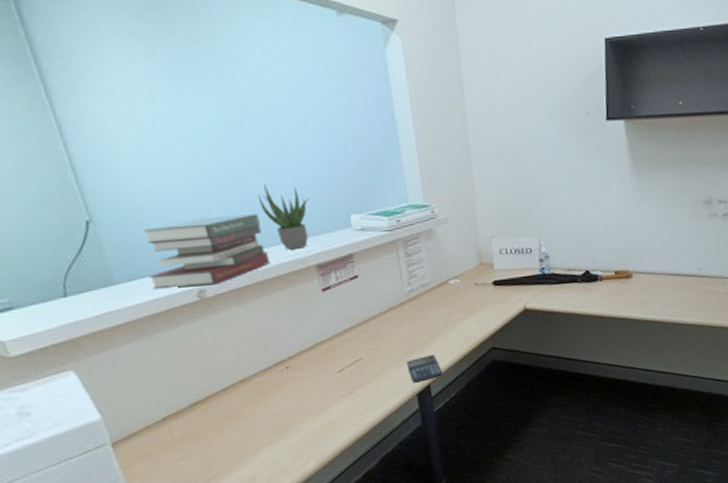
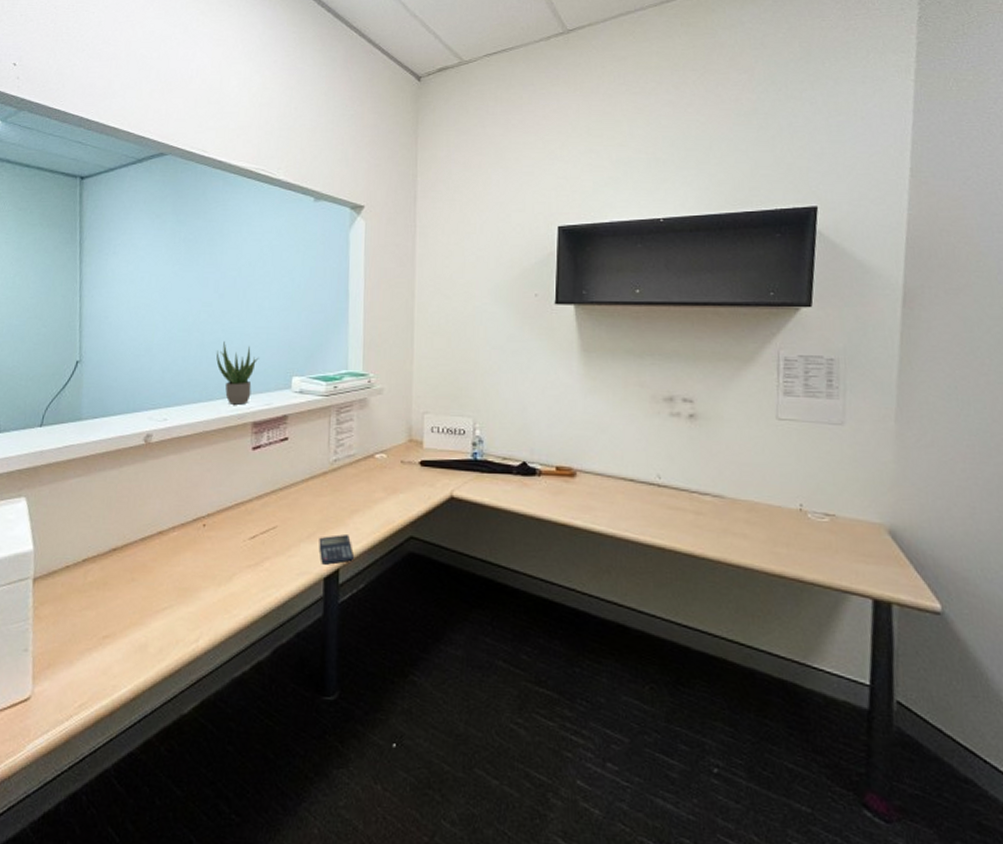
books: present [144,213,270,290] -> none [110,367,213,431]

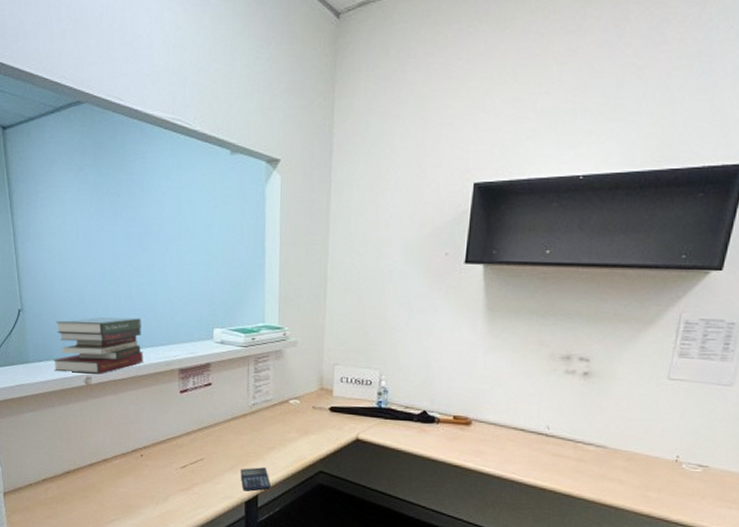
books: none [110,367,213,431] -> present [54,317,143,374]
potted plant: present [216,342,259,405] -> none [144,294,183,353]

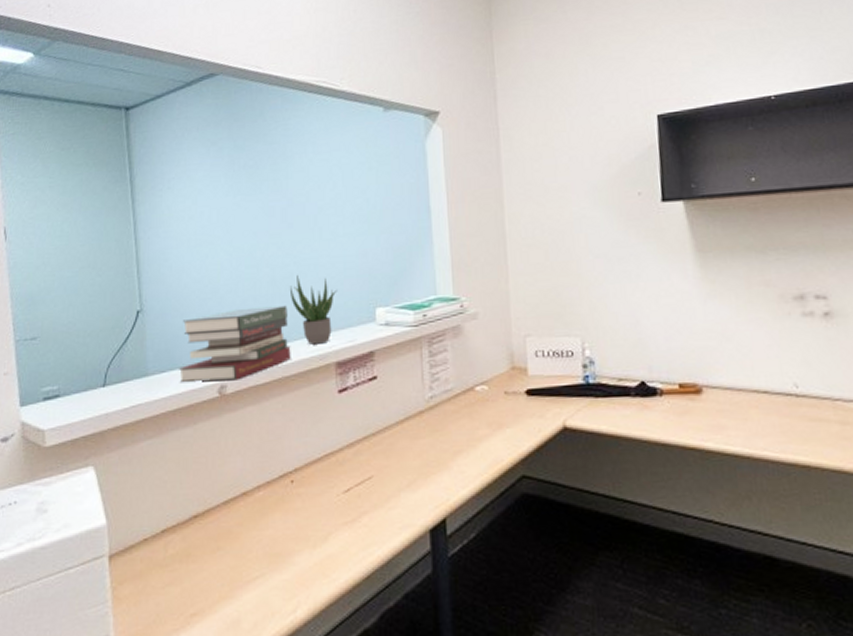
potted plant: none [144,294,183,353] -> present [291,276,337,345]
calculator: present [240,467,271,491] -> none [421,479,462,515]

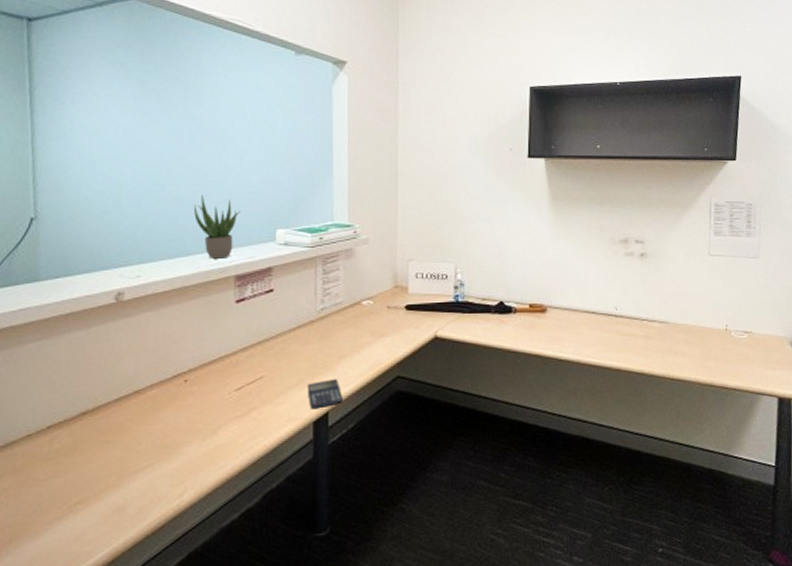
books: present [179,305,291,383] -> none [74,222,192,289]
calculator: none [421,479,462,515] -> present [307,379,344,409]

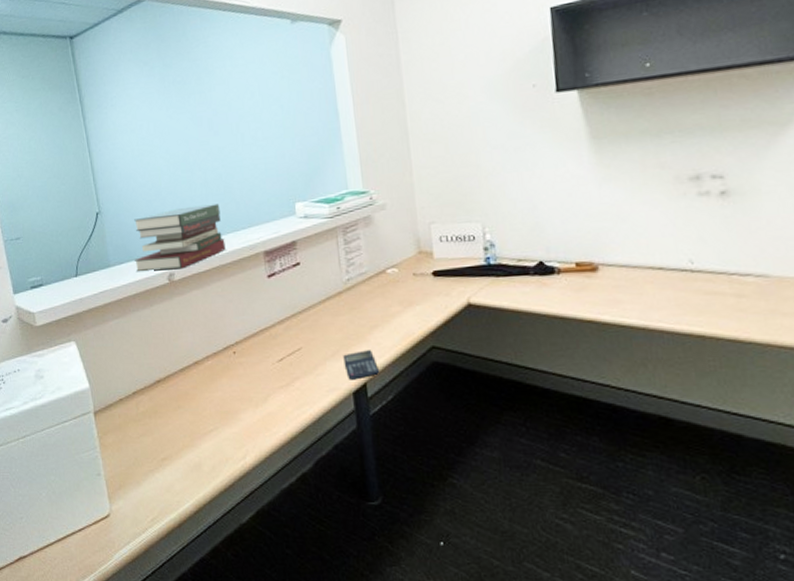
books: none [74,222,192,289] -> present [134,203,226,272]
potted plant: present [194,195,241,259] -> none [221,177,261,237]

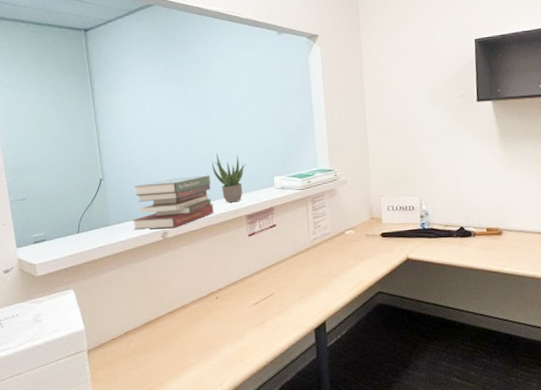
potted plant: none [221,177,261,237] -> present [212,154,246,203]
calculator: present [343,350,380,380] -> none [308,295,337,319]

